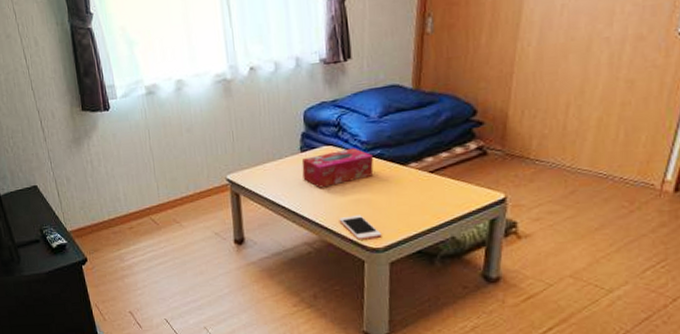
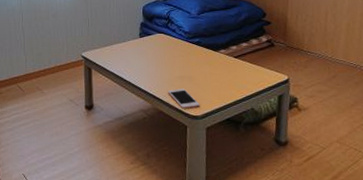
tissue box: present [301,148,374,188] -> none [140,36,194,66]

